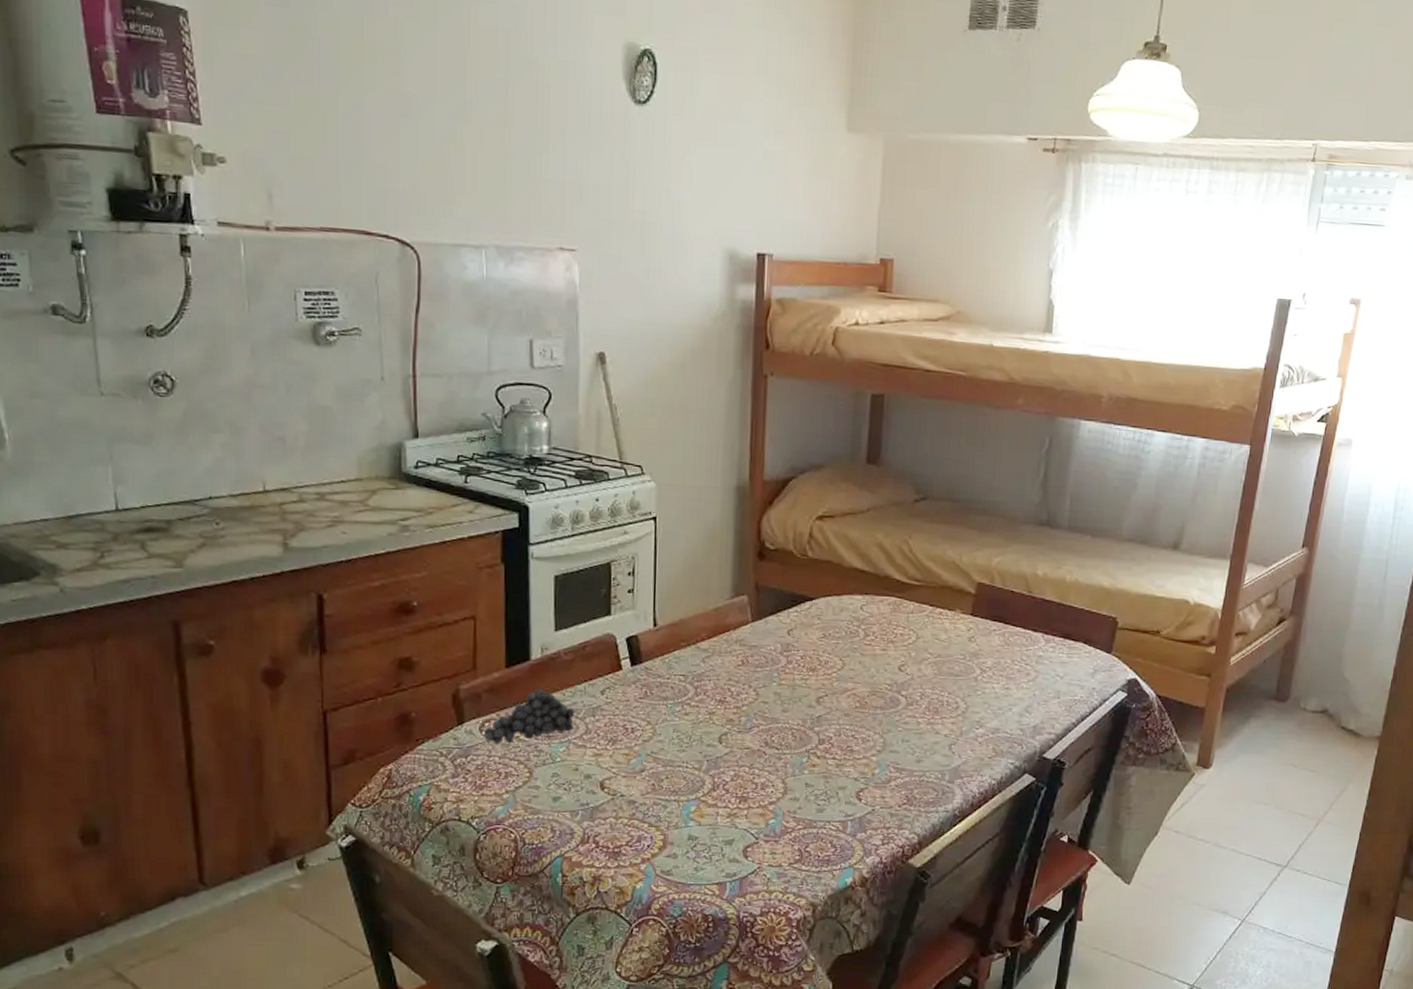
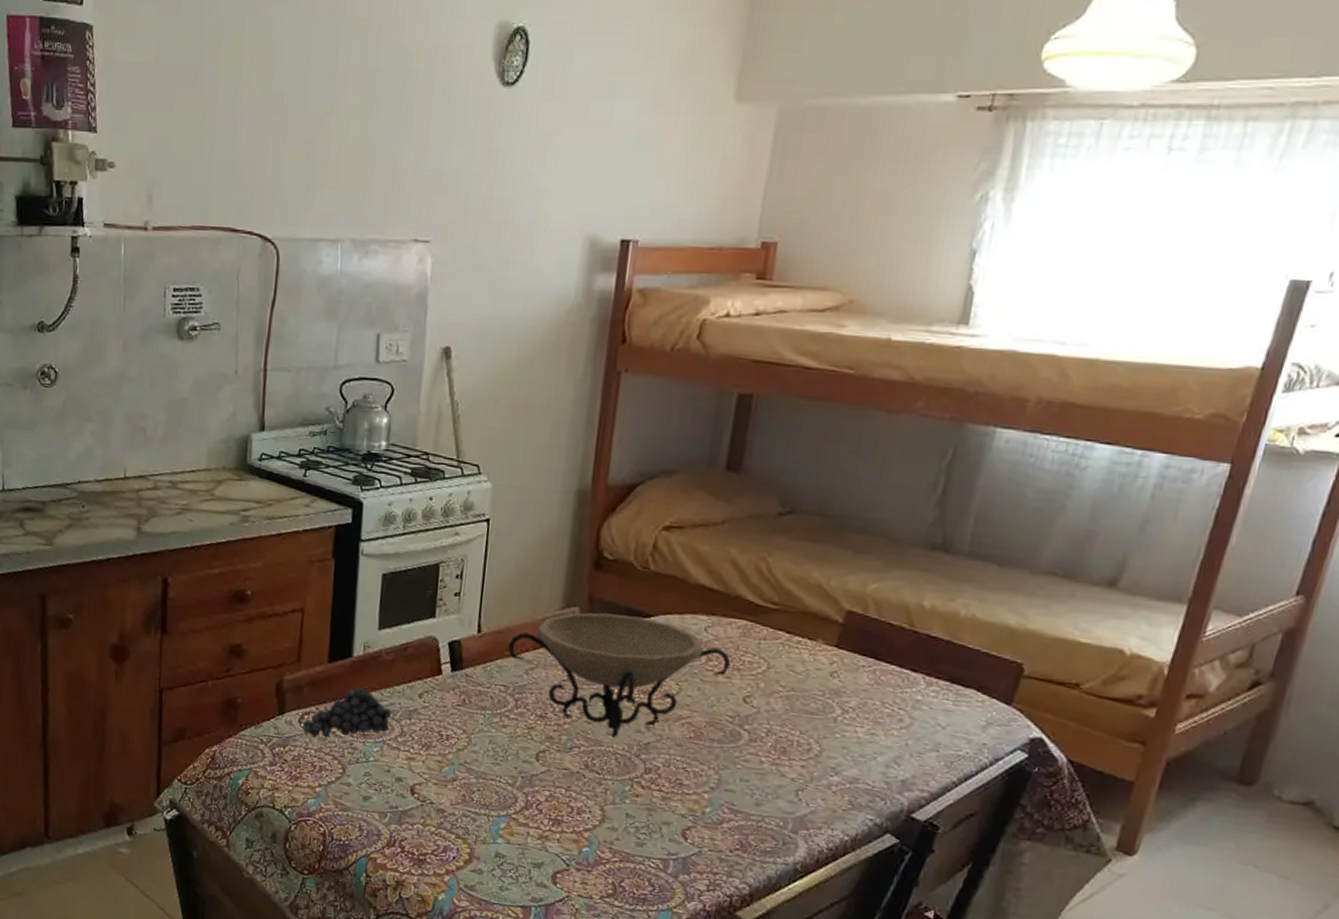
decorative bowl: none [684,599,885,714] -> present [508,612,731,738]

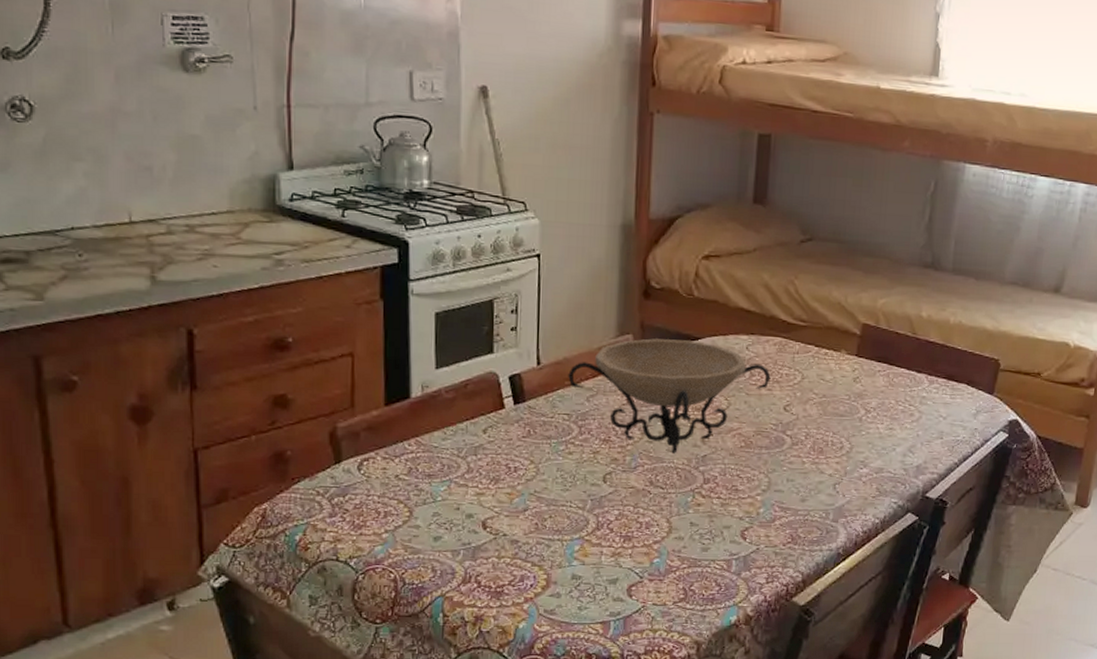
fruit: present [302,686,396,738] -> none [363,427,460,484]

